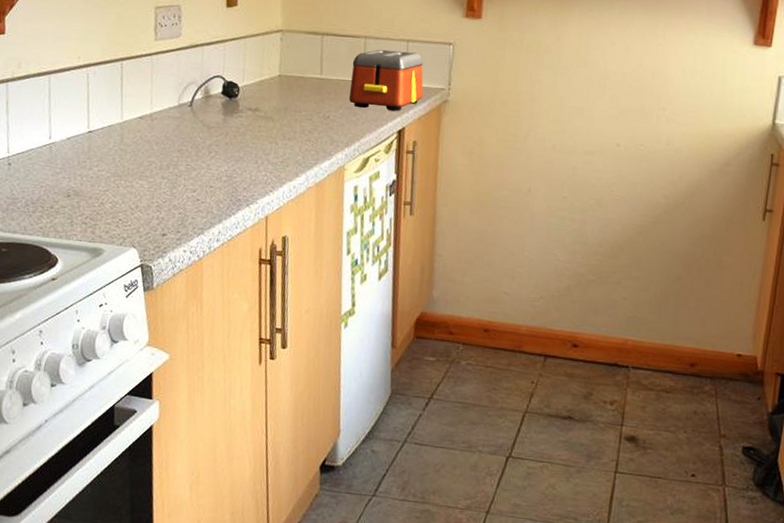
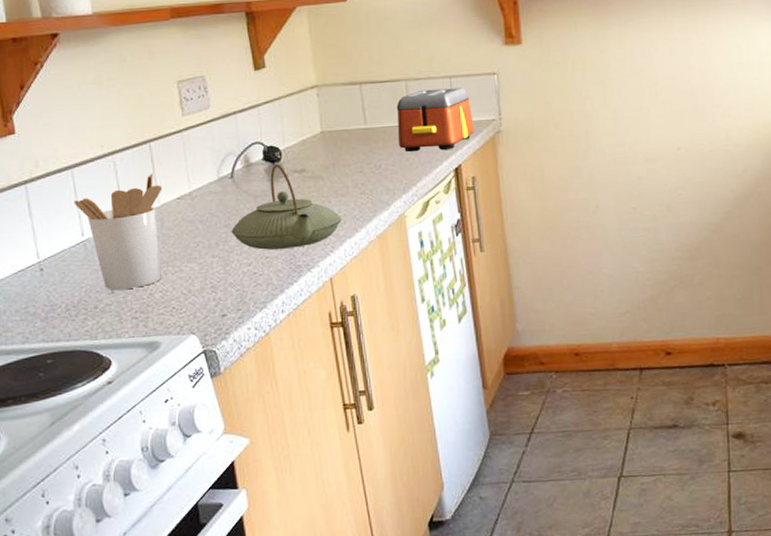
utensil holder: none [46,89,127,196] -> present [74,172,163,290]
teapot: none [182,99,285,182] -> present [231,164,341,250]

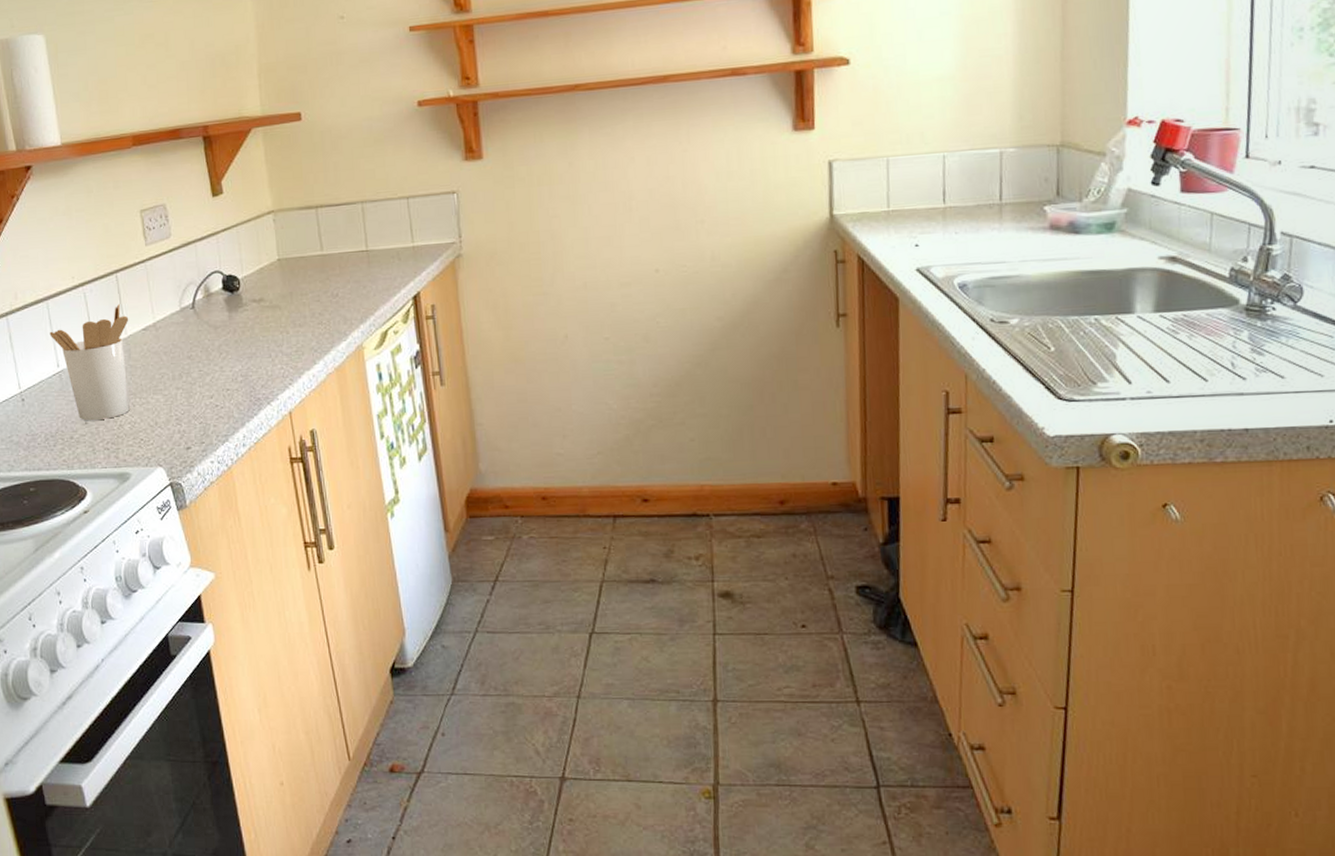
teapot: present [231,164,341,250] -> none [193,293,299,382]
toaster: present [396,87,475,153] -> none [352,209,434,280]

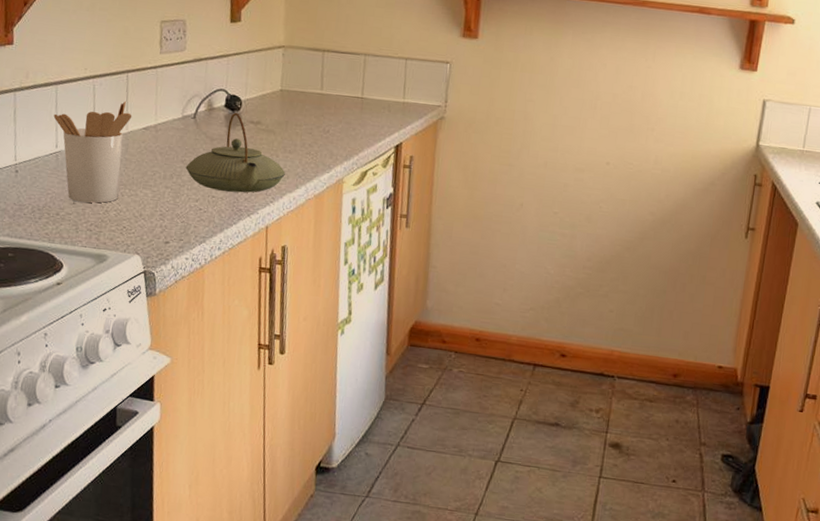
teapot: none [193,293,299,382] -> present [185,112,285,193]

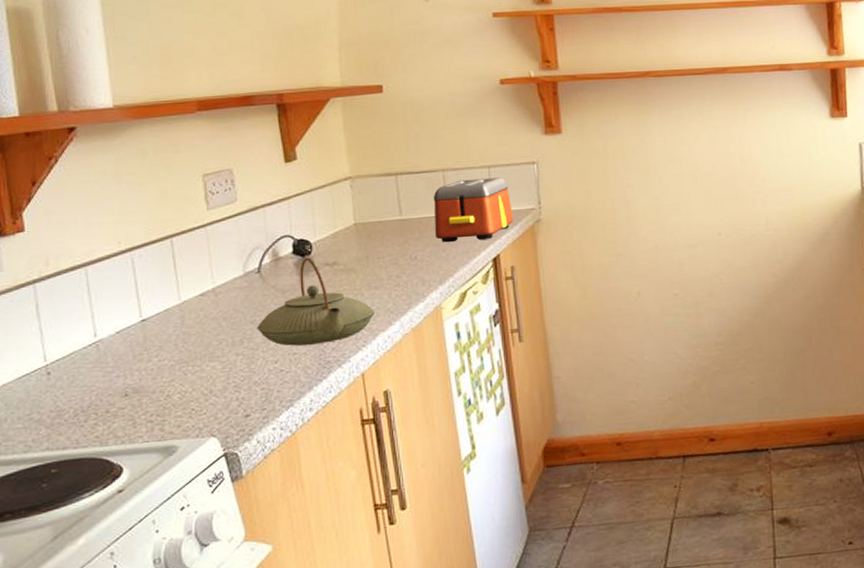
utensil holder: present [53,100,132,203] -> none [87,268,184,393]
toaster: none [349,66,421,127] -> present [433,177,514,243]

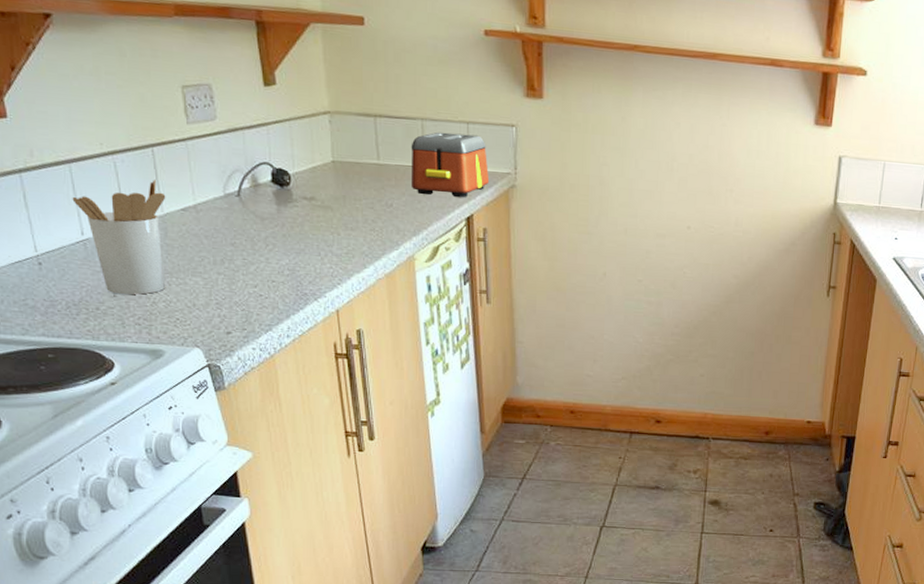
utensil holder: none [87,268,184,393] -> present [72,178,166,295]
teapot: present [257,257,374,346] -> none [237,188,350,276]

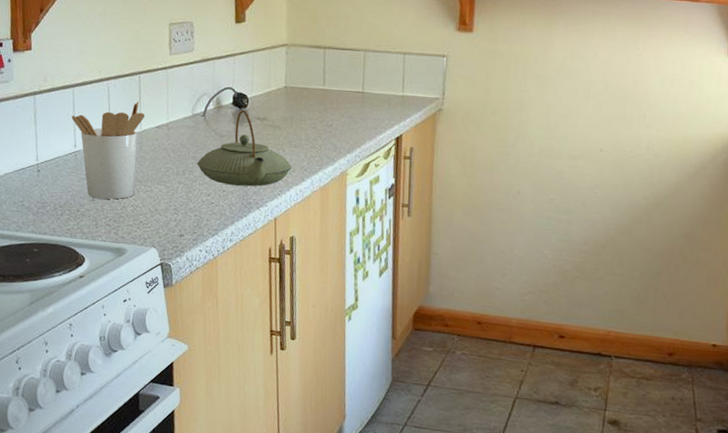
teapot: none [237,188,350,276] -> present [197,109,292,187]
toaster: present [411,132,490,198] -> none [350,61,420,120]

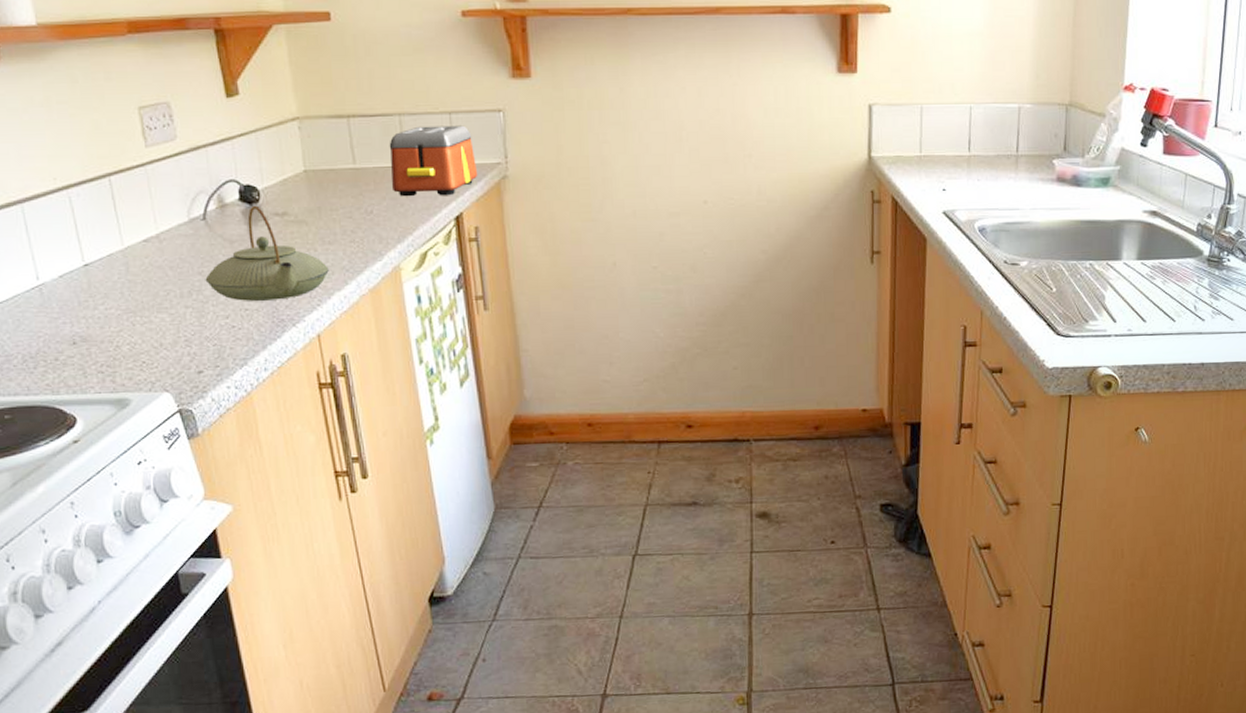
utensil holder: present [71,101,145,200] -> none [25,210,129,341]
toaster: none [350,61,420,120] -> present [389,125,478,197]

